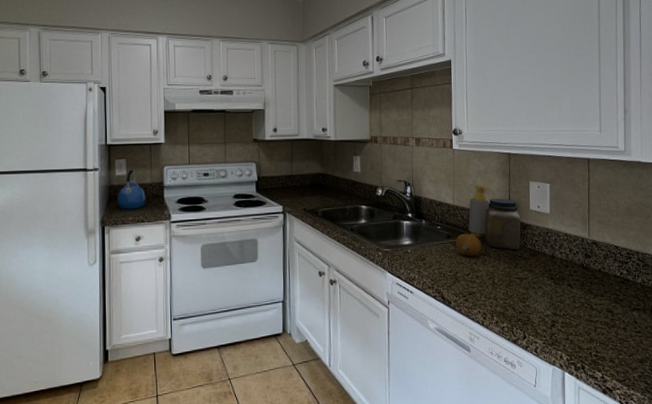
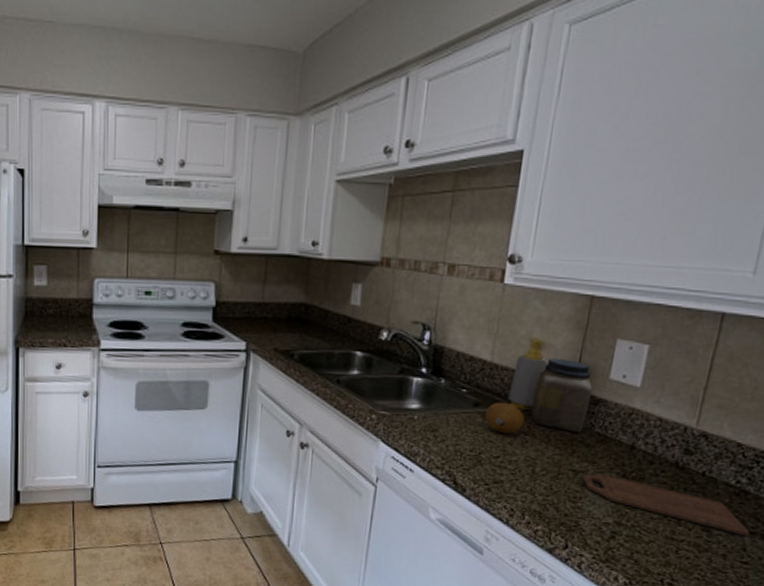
kettle: present [117,170,146,210] -> none [34,280,70,330]
cutting board: none [526,278,636,313] -> present [583,473,750,537]

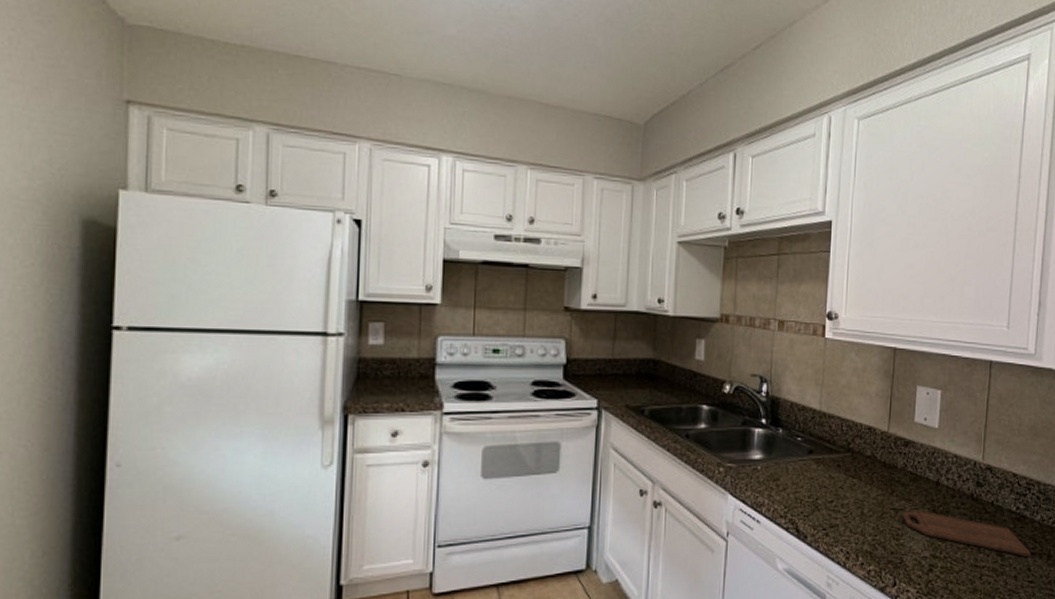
fruit: present [484,402,525,434] -> none [818,448,852,478]
soap bottle: present [508,338,549,411] -> none [836,387,866,455]
jar: present [531,357,593,433] -> none [856,404,903,473]

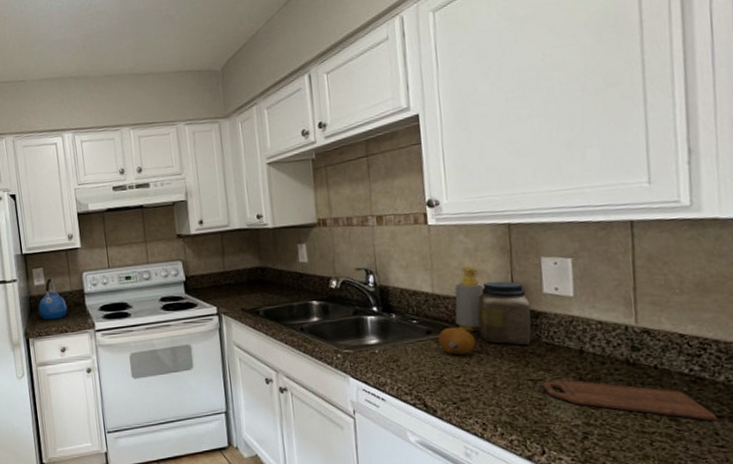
kettle: none [368,338,410,393] -> present [38,279,68,320]
fruit: none [818,448,852,478] -> present [438,326,476,355]
soap bottle: none [836,387,866,455] -> present [455,267,484,332]
jar: none [856,404,903,473] -> present [478,281,532,346]

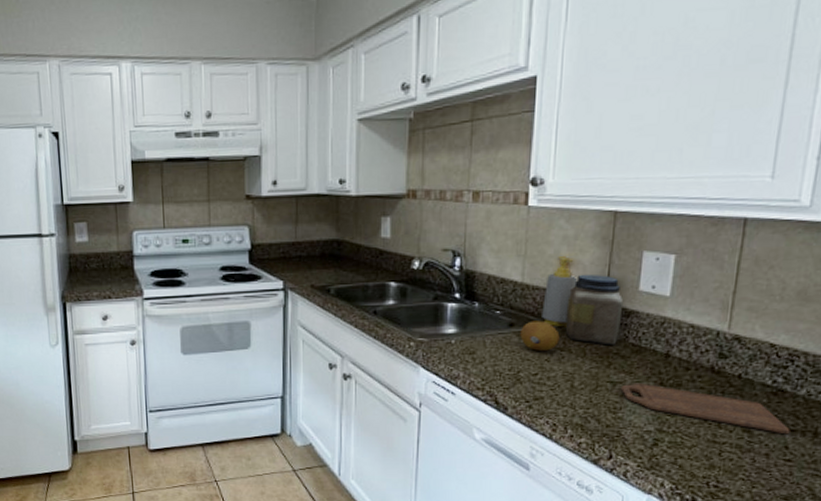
kettle: present [38,279,68,320] -> none [78,236,113,283]

